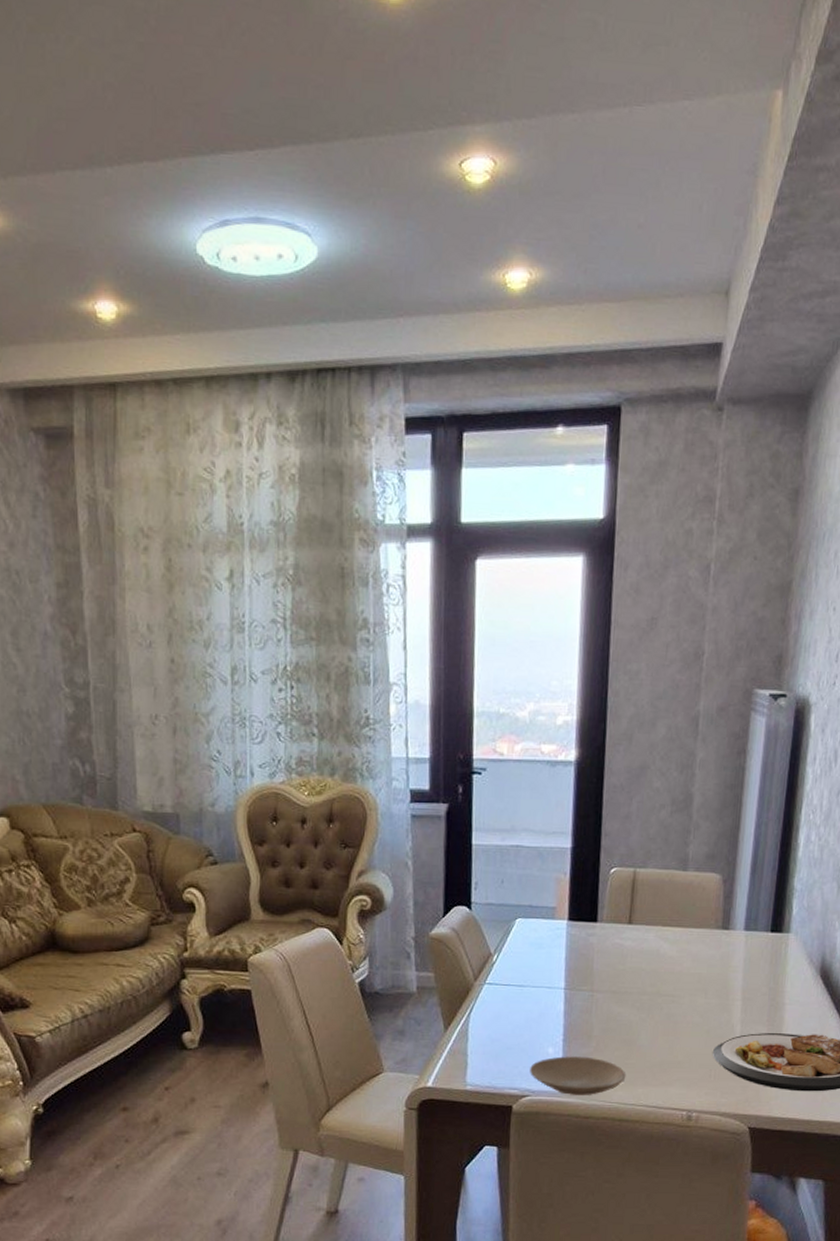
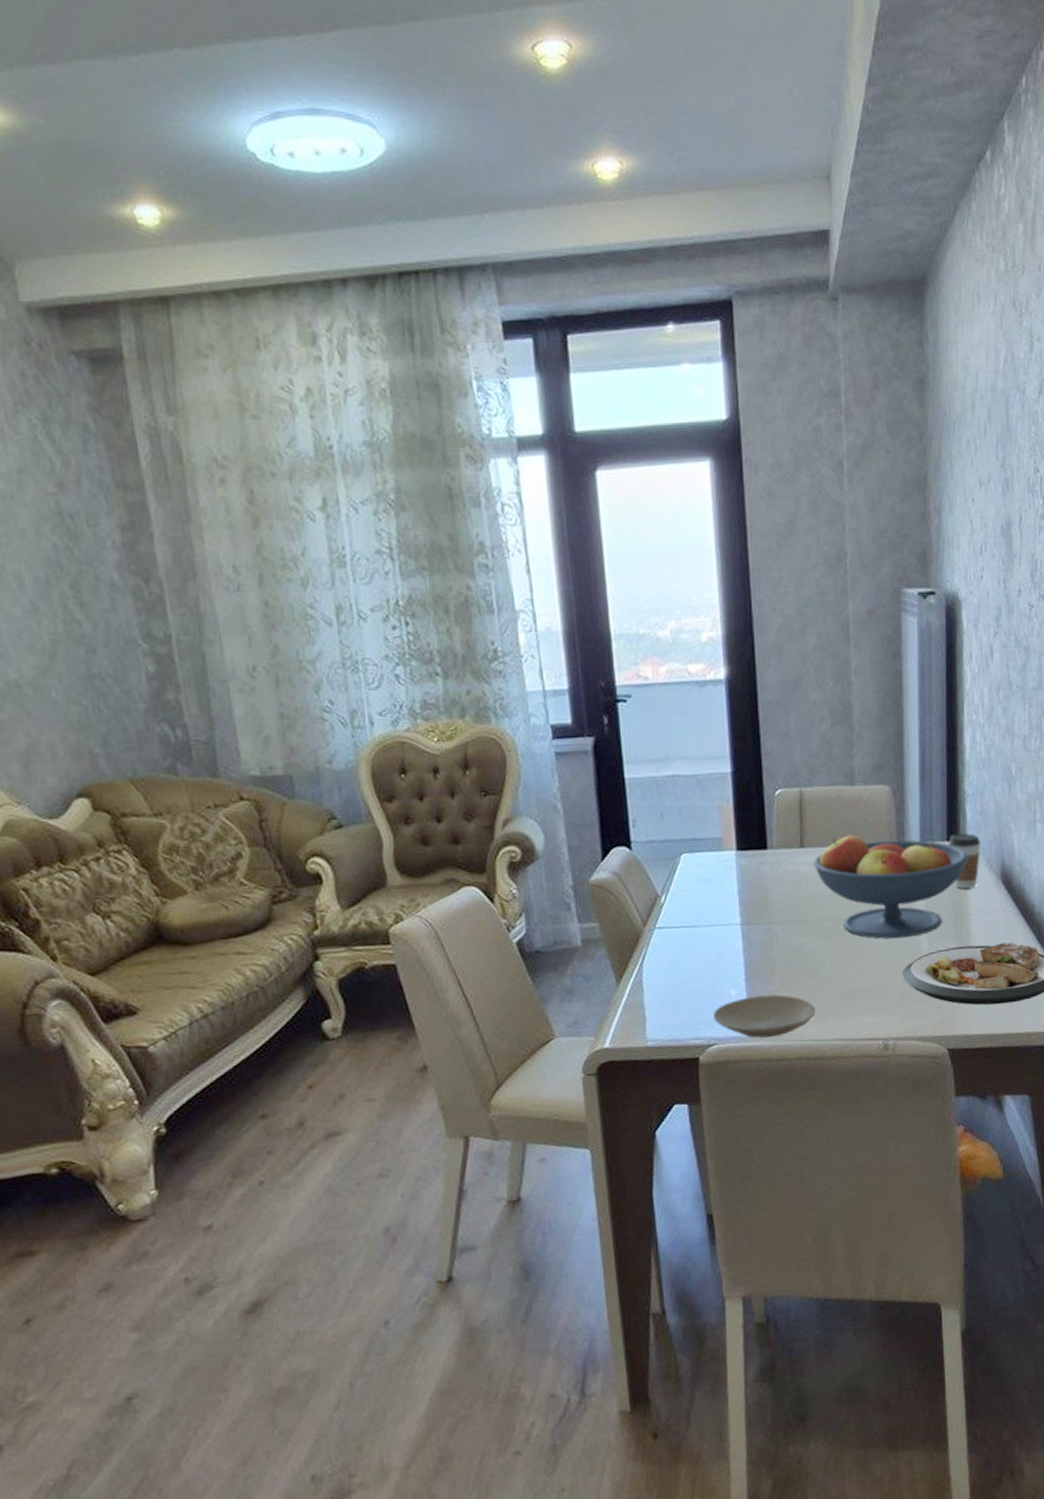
fruit bowl: none [639,917,790,1019] -> present [813,835,968,939]
coffee cup: none [771,927,804,979] -> present [948,833,981,889]

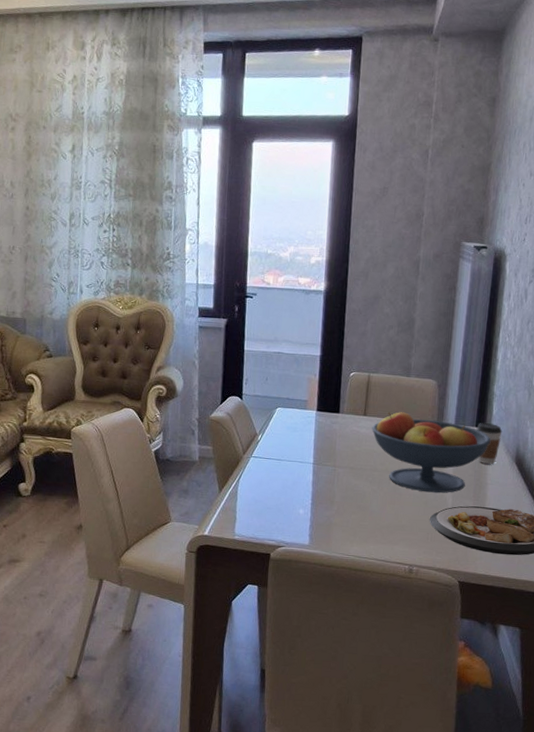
plate: present [713,994,816,1038] -> none [285,516,361,549]

